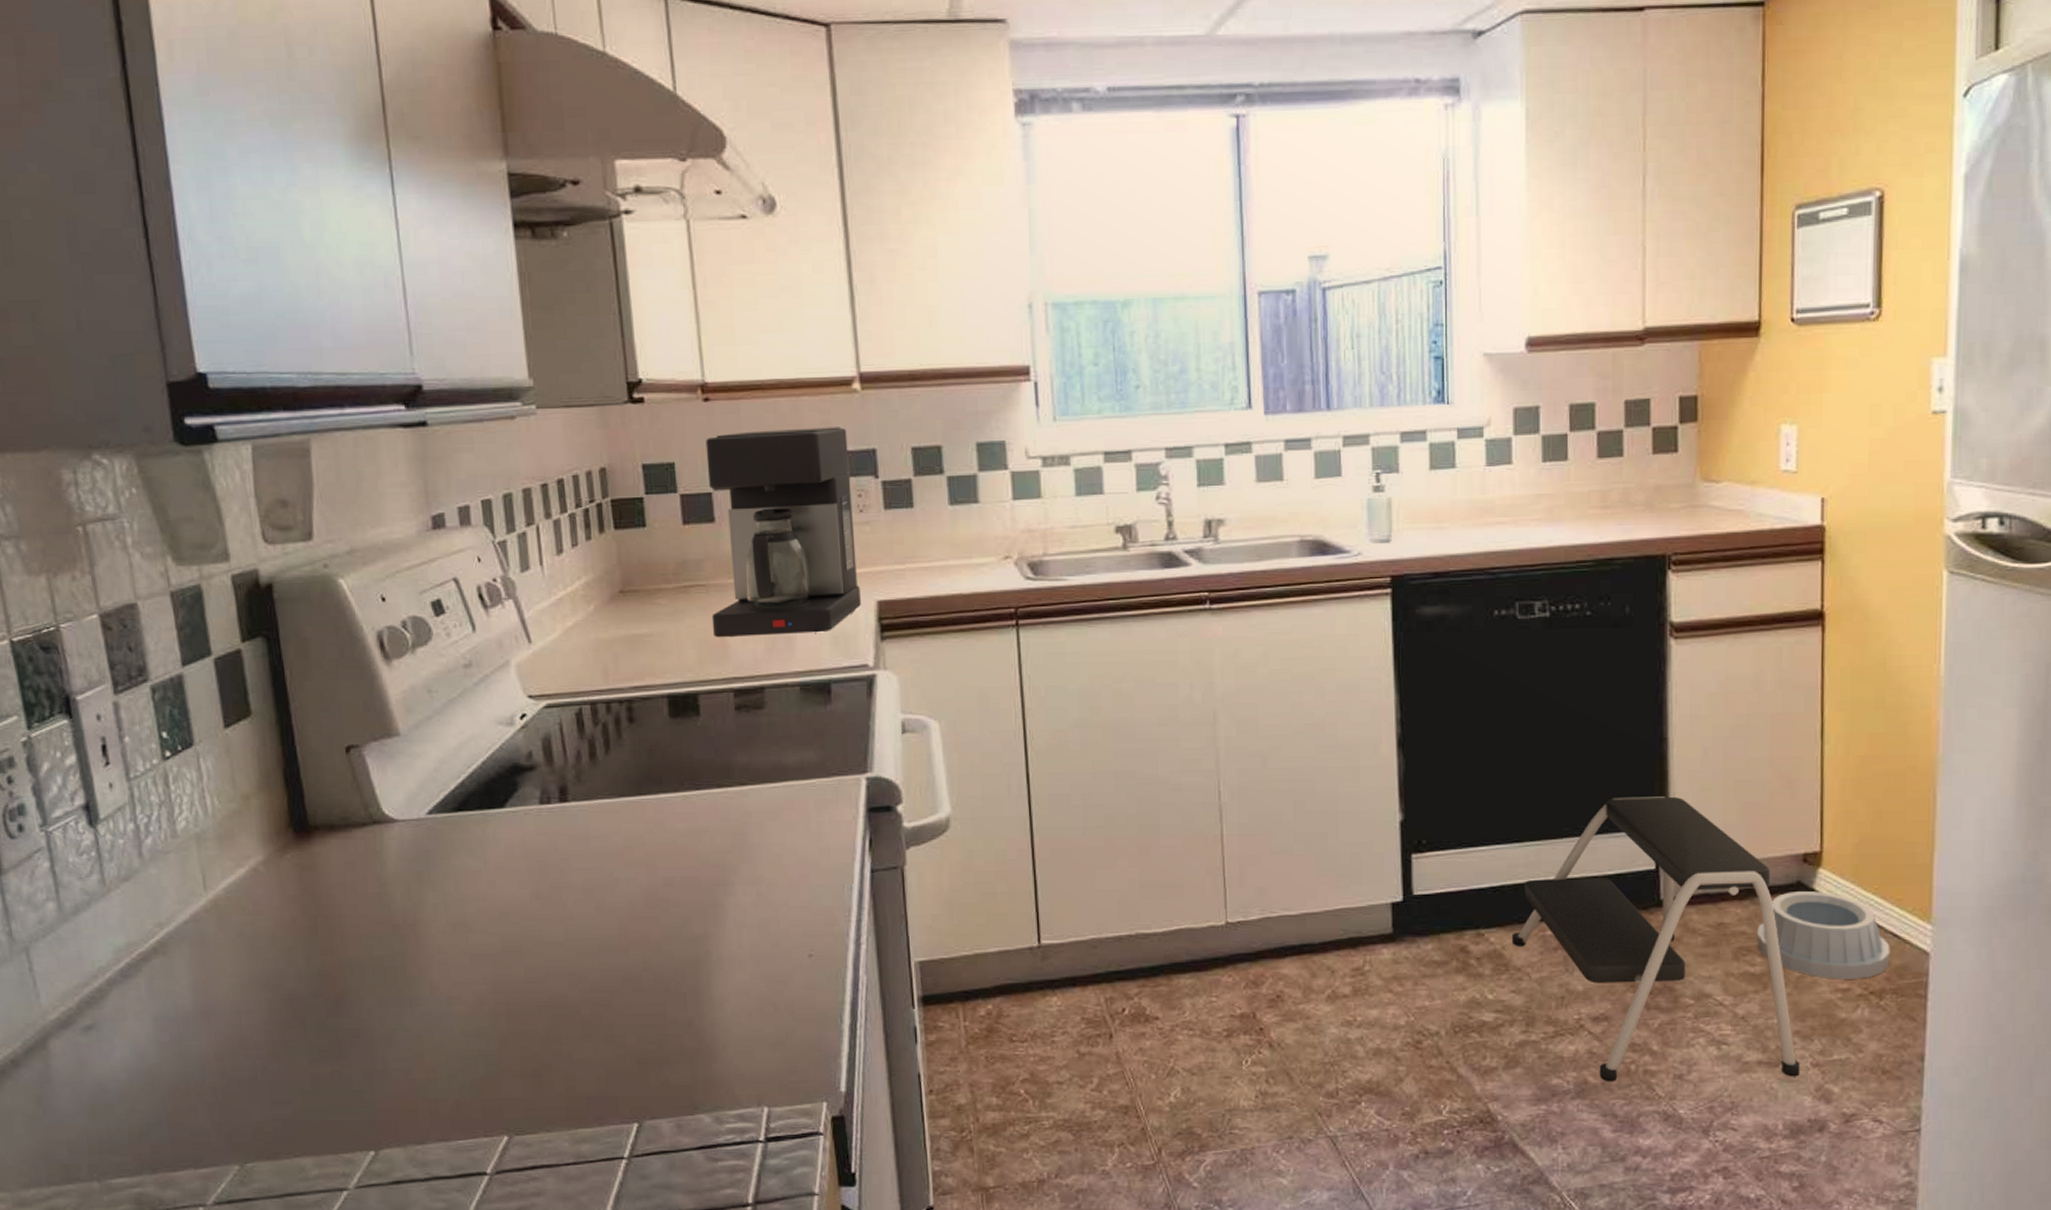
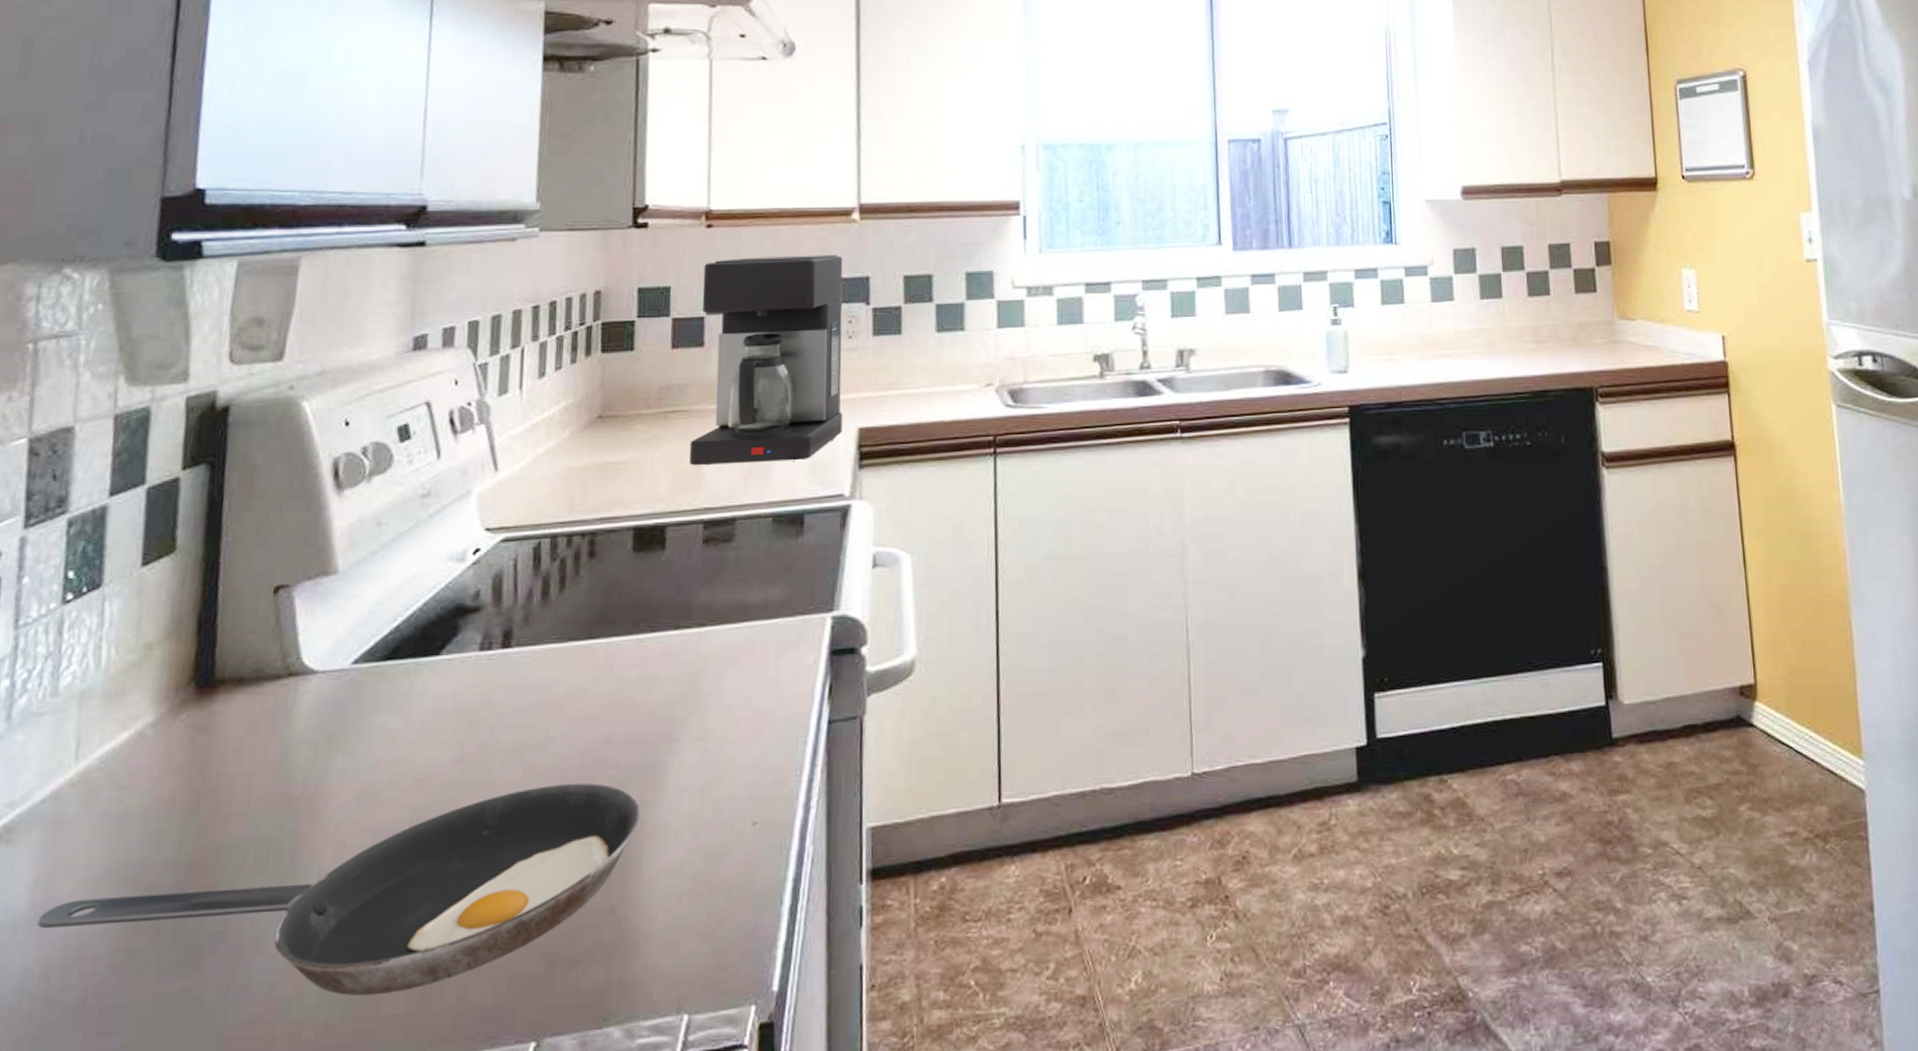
frying pan: none [203,919,705,1083] -> present [37,783,640,996]
step stool: present [1511,796,1800,1082] -> none [1473,628,1759,947]
pet bowl: present [1757,891,1890,980] -> none [1705,726,1830,822]

